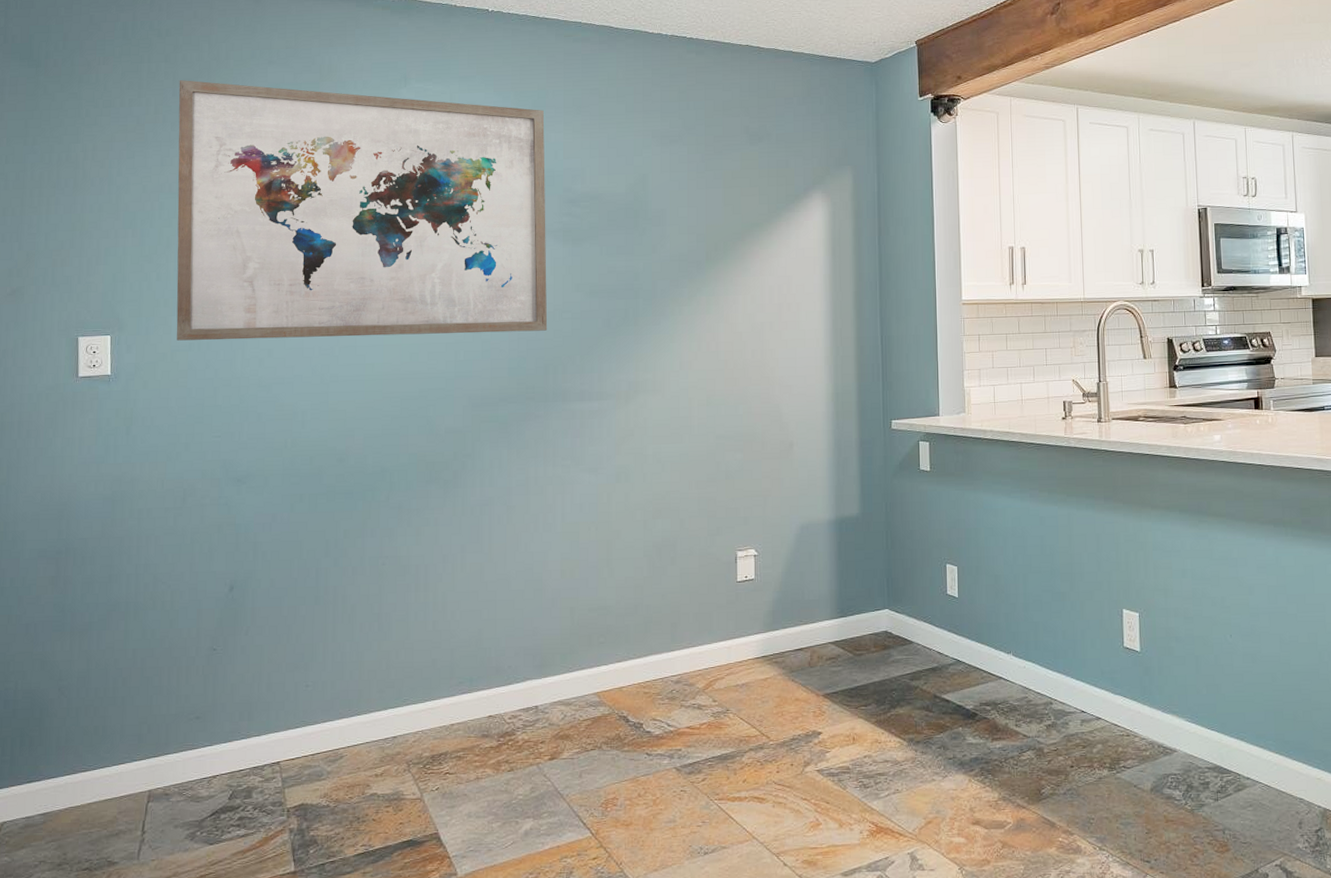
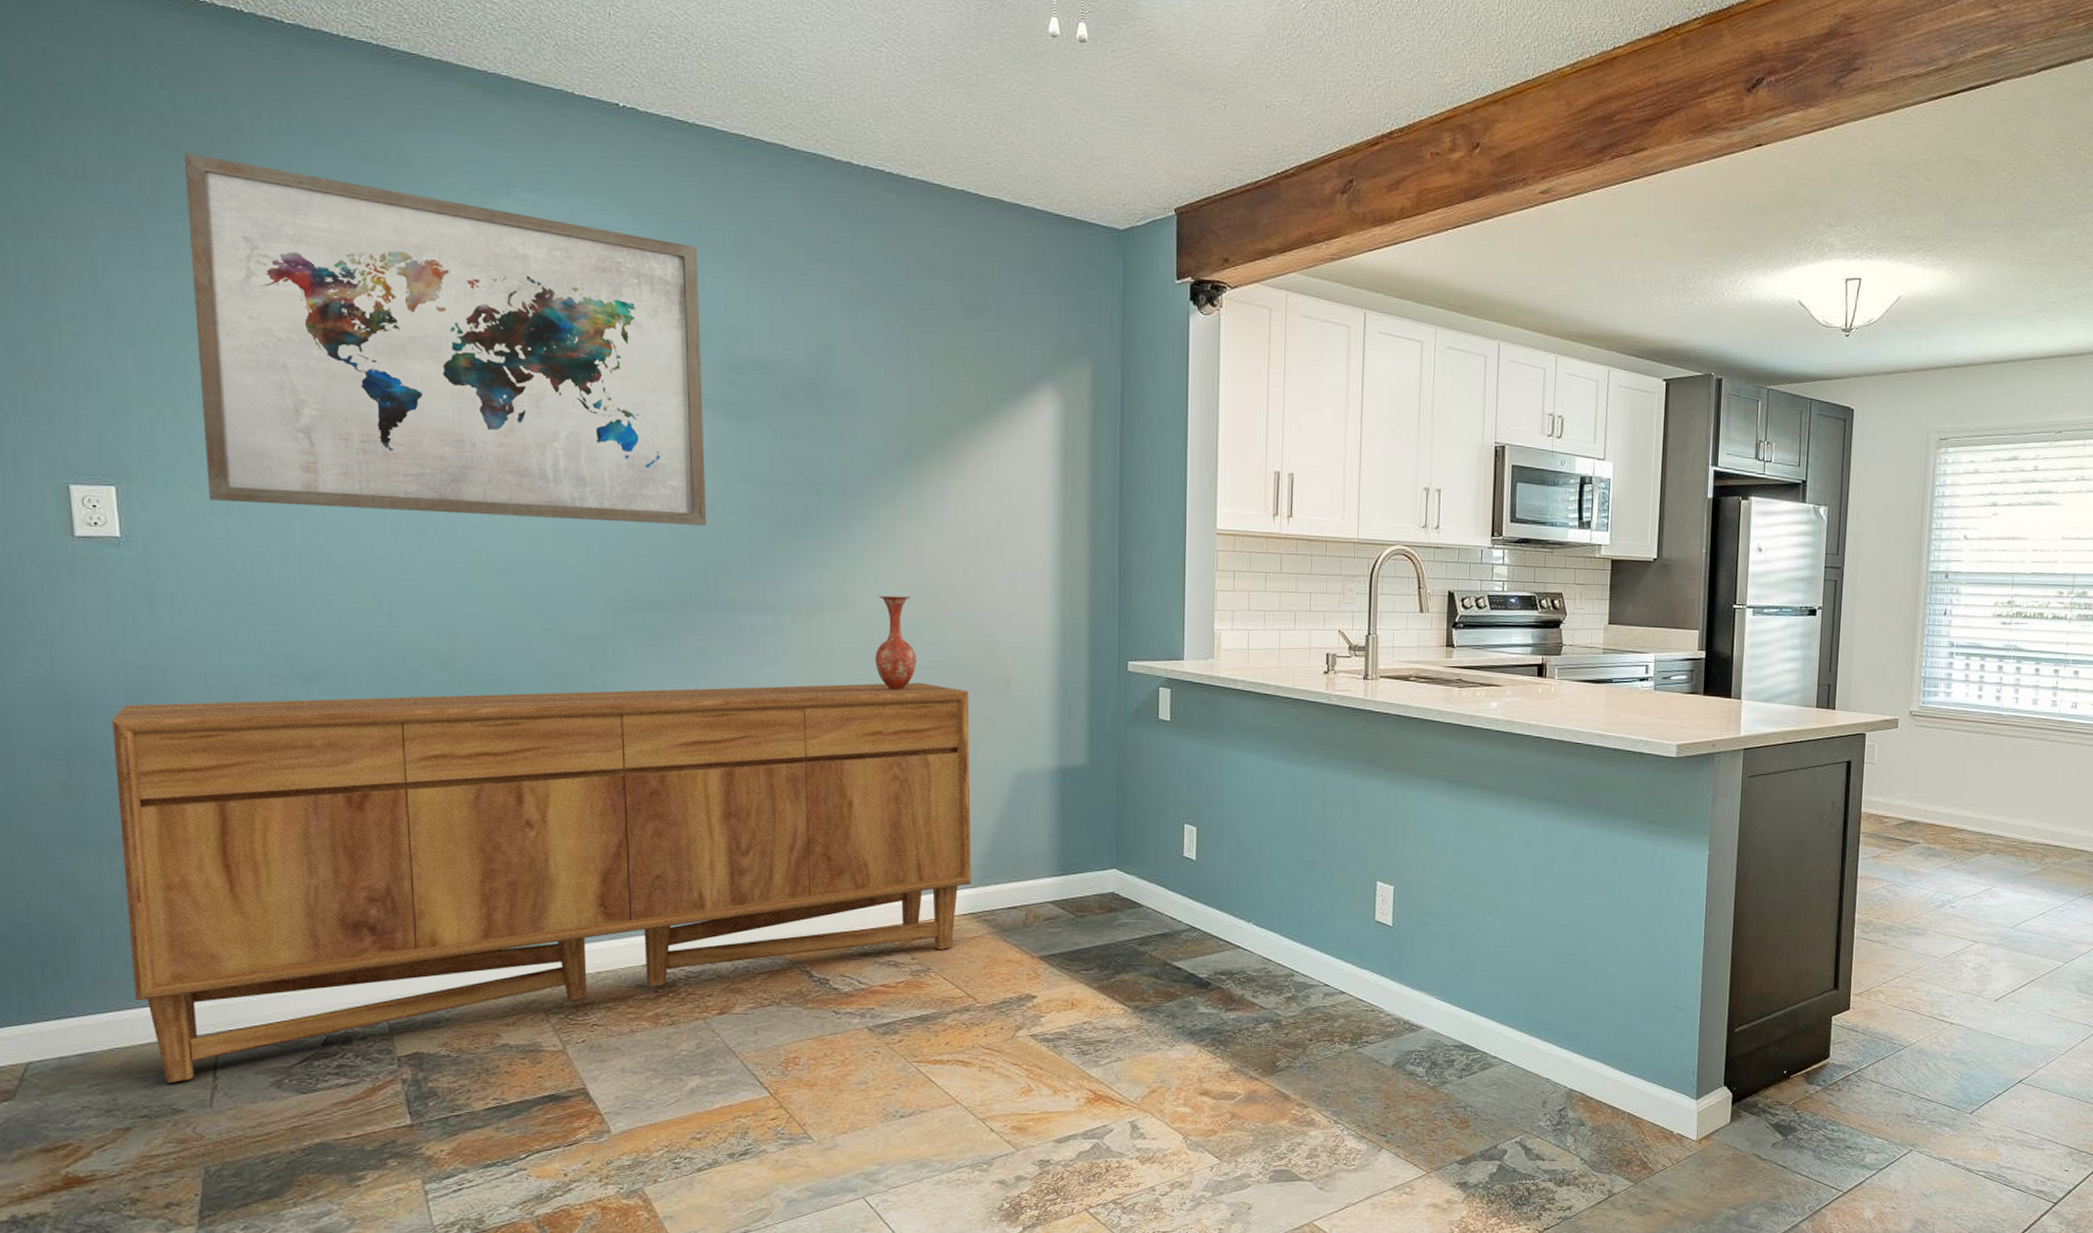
sideboard: none [88,451,763,837] -> present [112,682,972,1083]
vase: none [680,377,715,460] -> present [875,595,916,691]

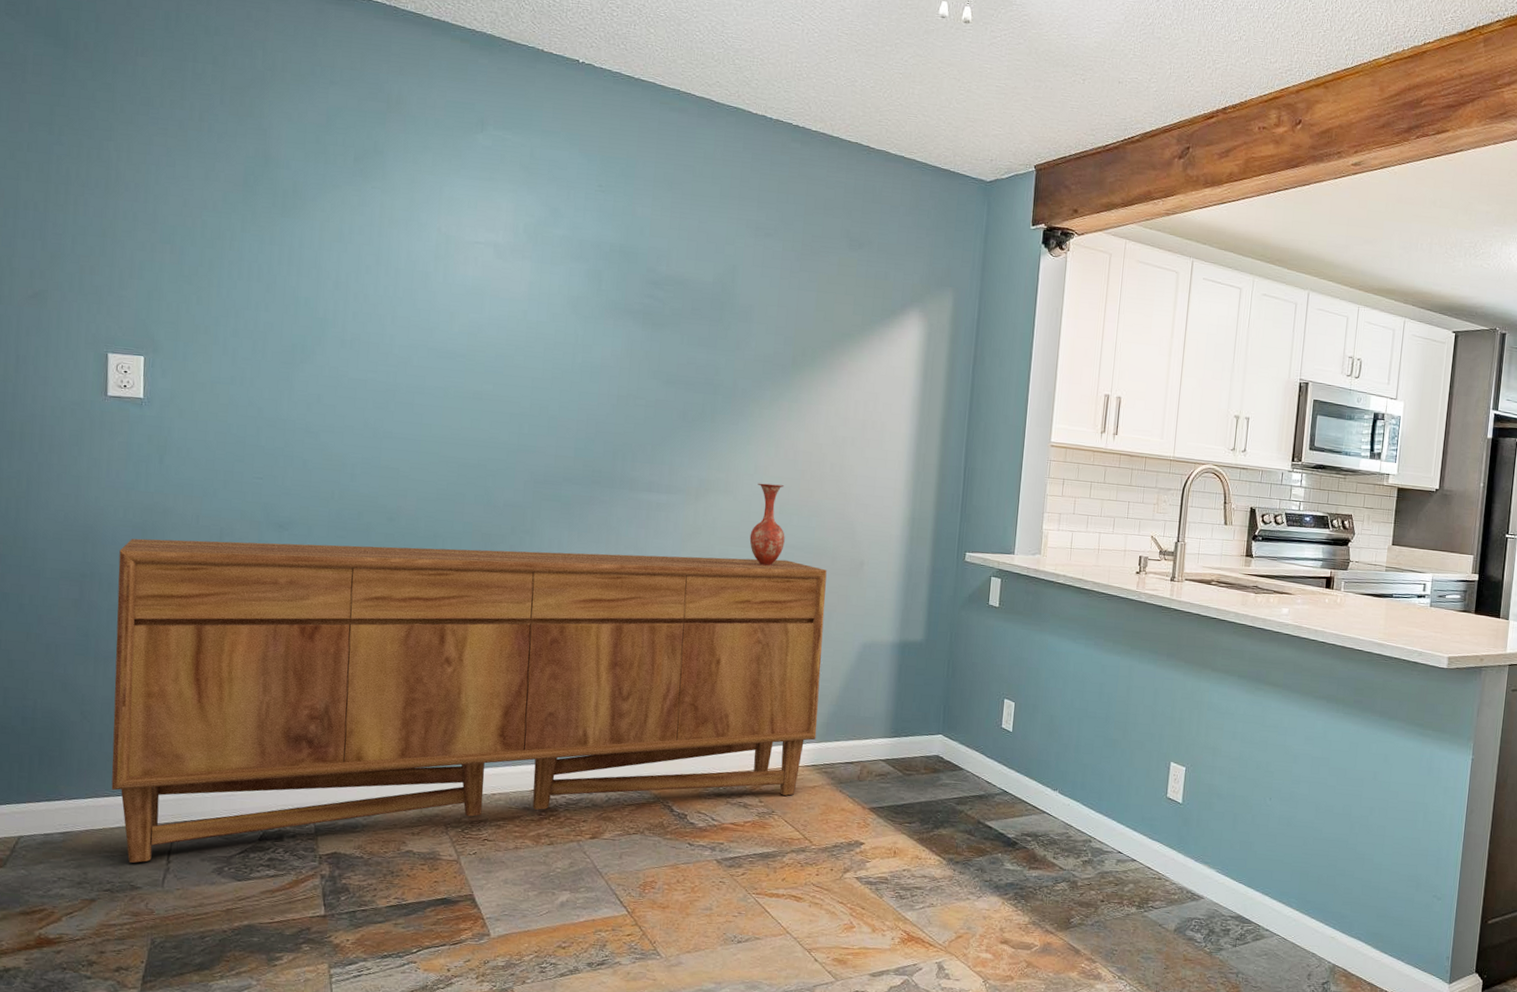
wall art: present [184,153,707,526] -> none [217,87,632,415]

